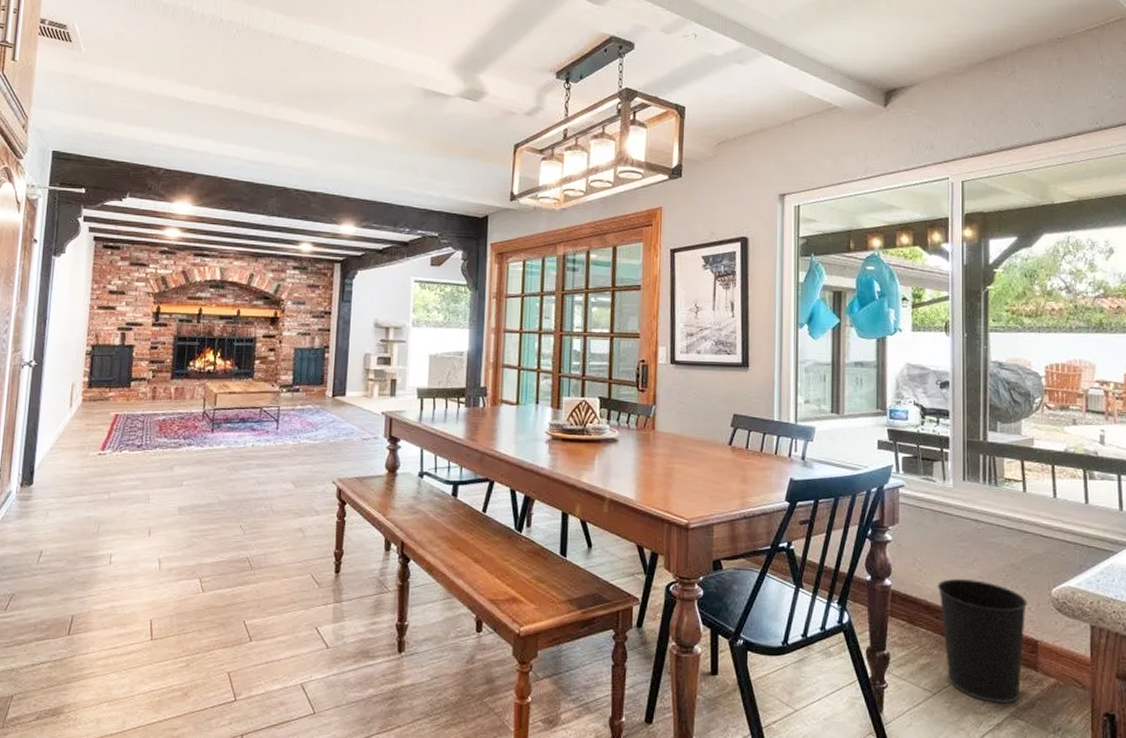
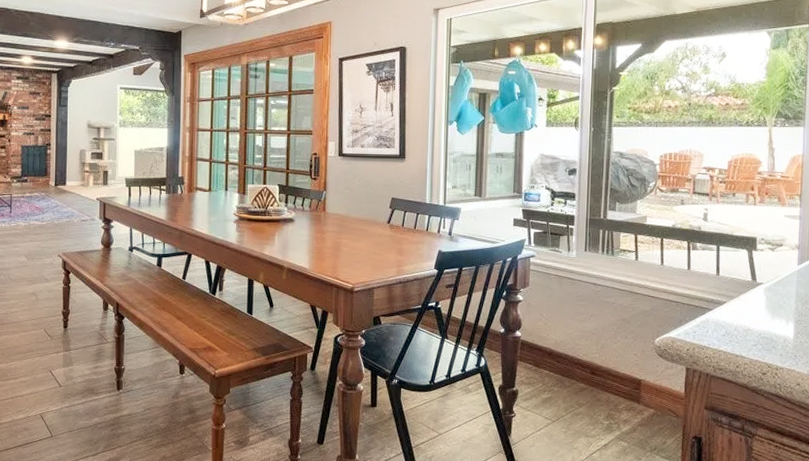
wastebasket: present [937,579,1028,704] -> none [559,331,635,429]

